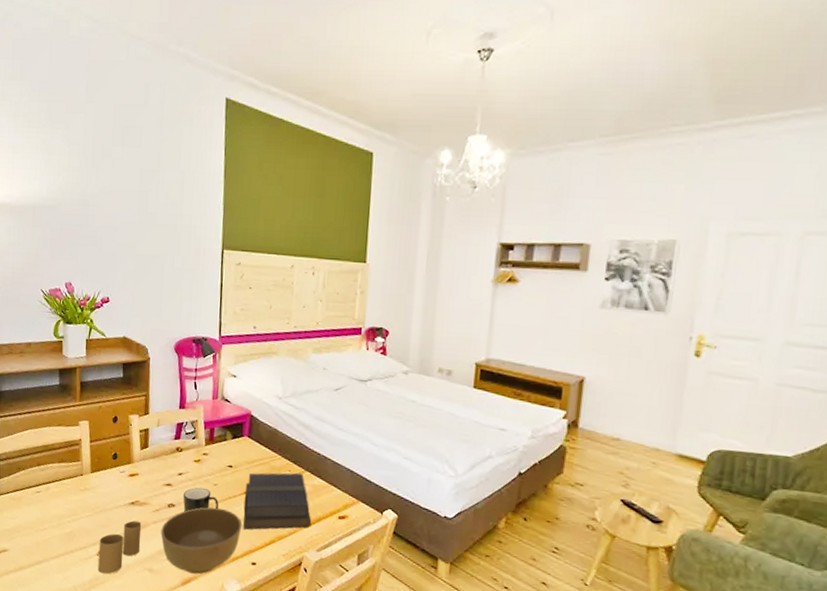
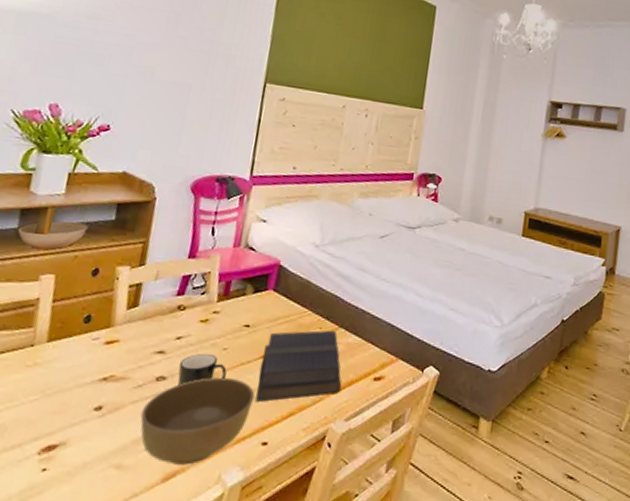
bowl: none [59,378,105,402] -> present [17,221,88,250]
cup: present [98,520,142,575] -> none [35,402,115,480]

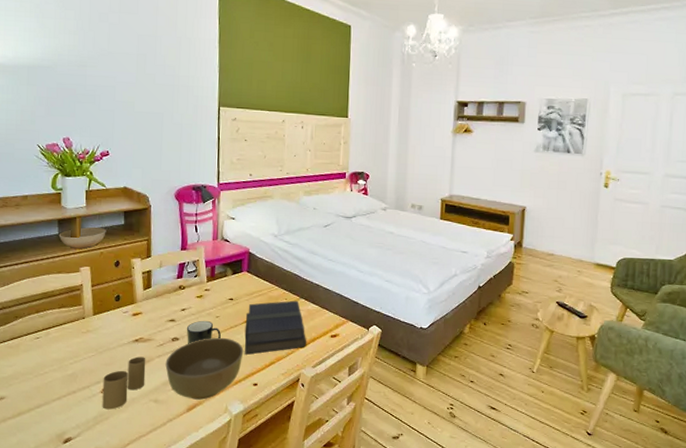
cup: none [35,402,115,480] -> present [102,356,146,410]

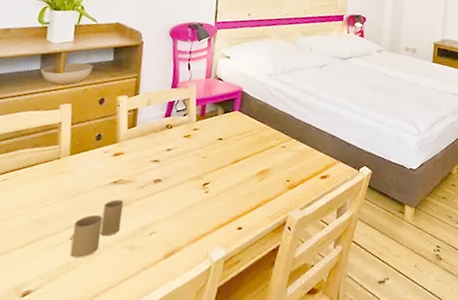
bowl: present [165,337,244,400] -> none [144,178,230,246]
mug: present [186,320,221,344] -> none [170,161,207,186]
book: present [244,300,307,355] -> none [231,140,296,197]

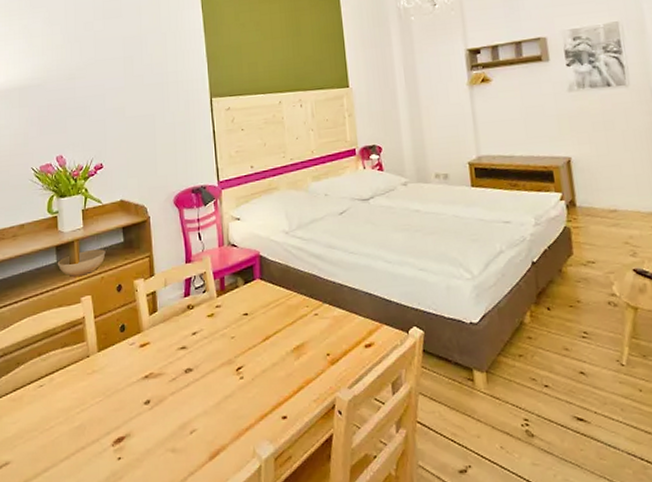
cup: present [70,199,124,258] -> none [113,396,160,467]

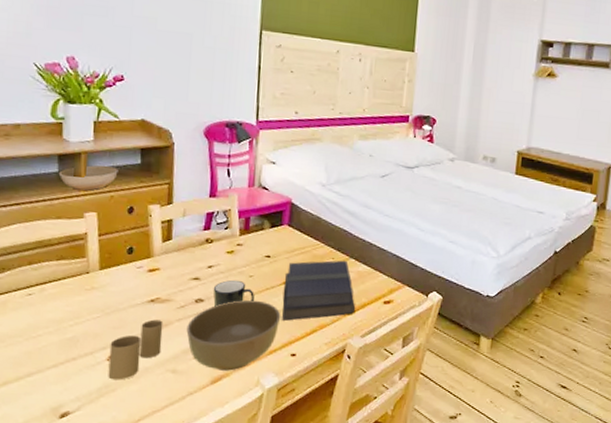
cup: none [113,396,160,467] -> present [108,319,164,380]
bowl: none [180,362,267,444] -> present [186,299,281,371]
mug: none [199,343,239,375] -> present [213,279,254,307]
book: none [264,306,338,381] -> present [282,260,356,321]

